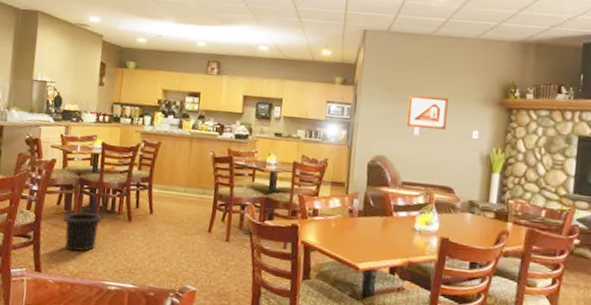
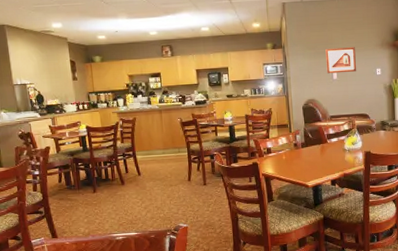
trash can: present [62,212,102,252] -> none [66,183,100,217]

